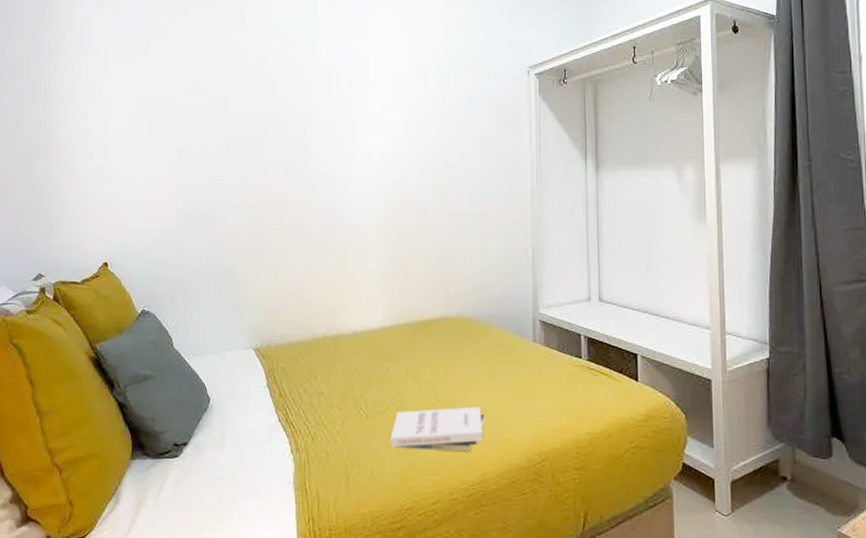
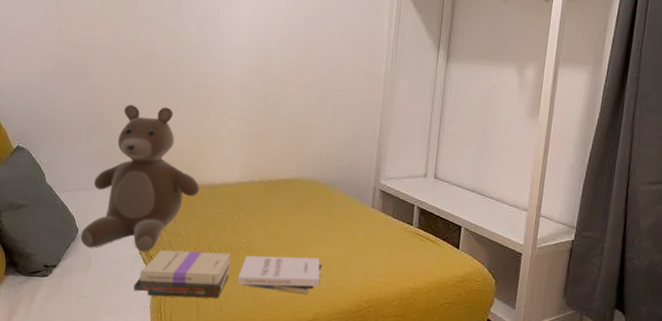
bear: none [212,251,341,418] -> present [80,105,200,252]
books: none [274,411,381,470] -> present [133,250,232,298]

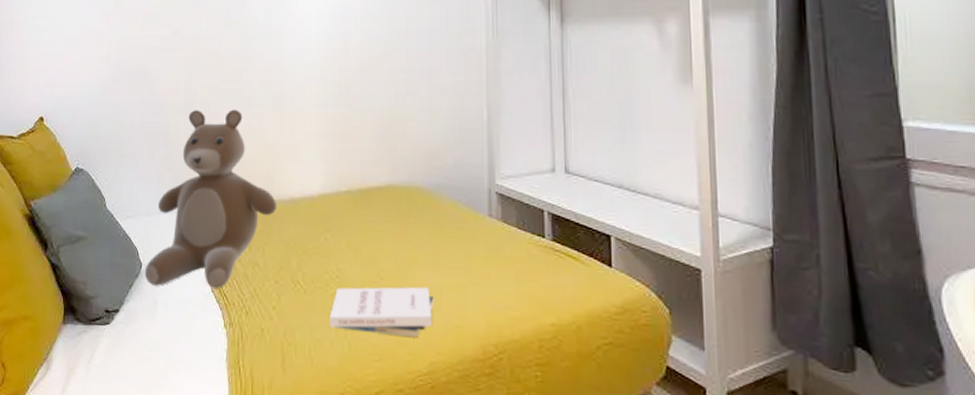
books: present [133,250,232,298] -> none [206,285,320,347]

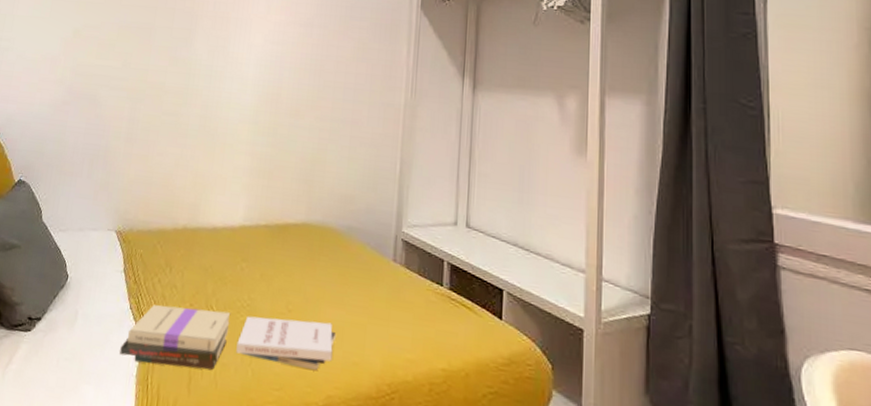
bear: present [144,109,278,289] -> none [69,136,201,306]
books: none [206,285,320,347] -> present [119,304,231,370]

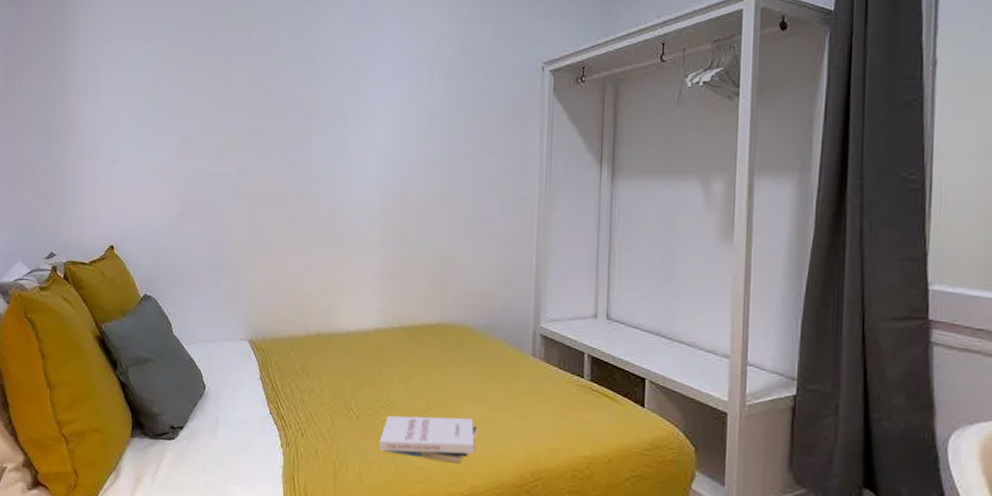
books: present [119,304,231,370] -> none [264,409,371,467]

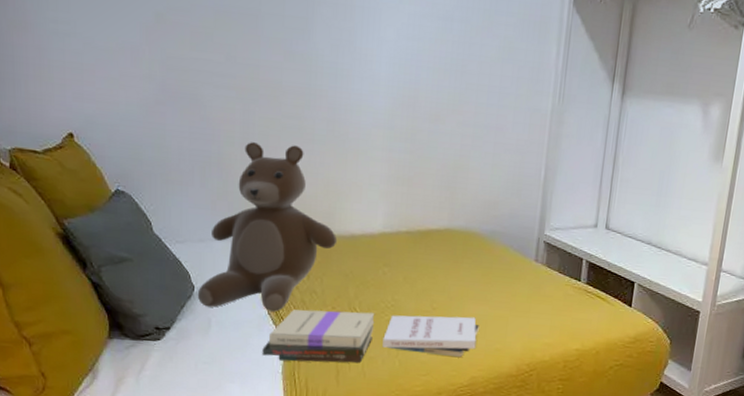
bear: none [207,245,334,411] -> present [197,142,338,312]
books: none [264,409,371,467] -> present [262,309,375,363]

